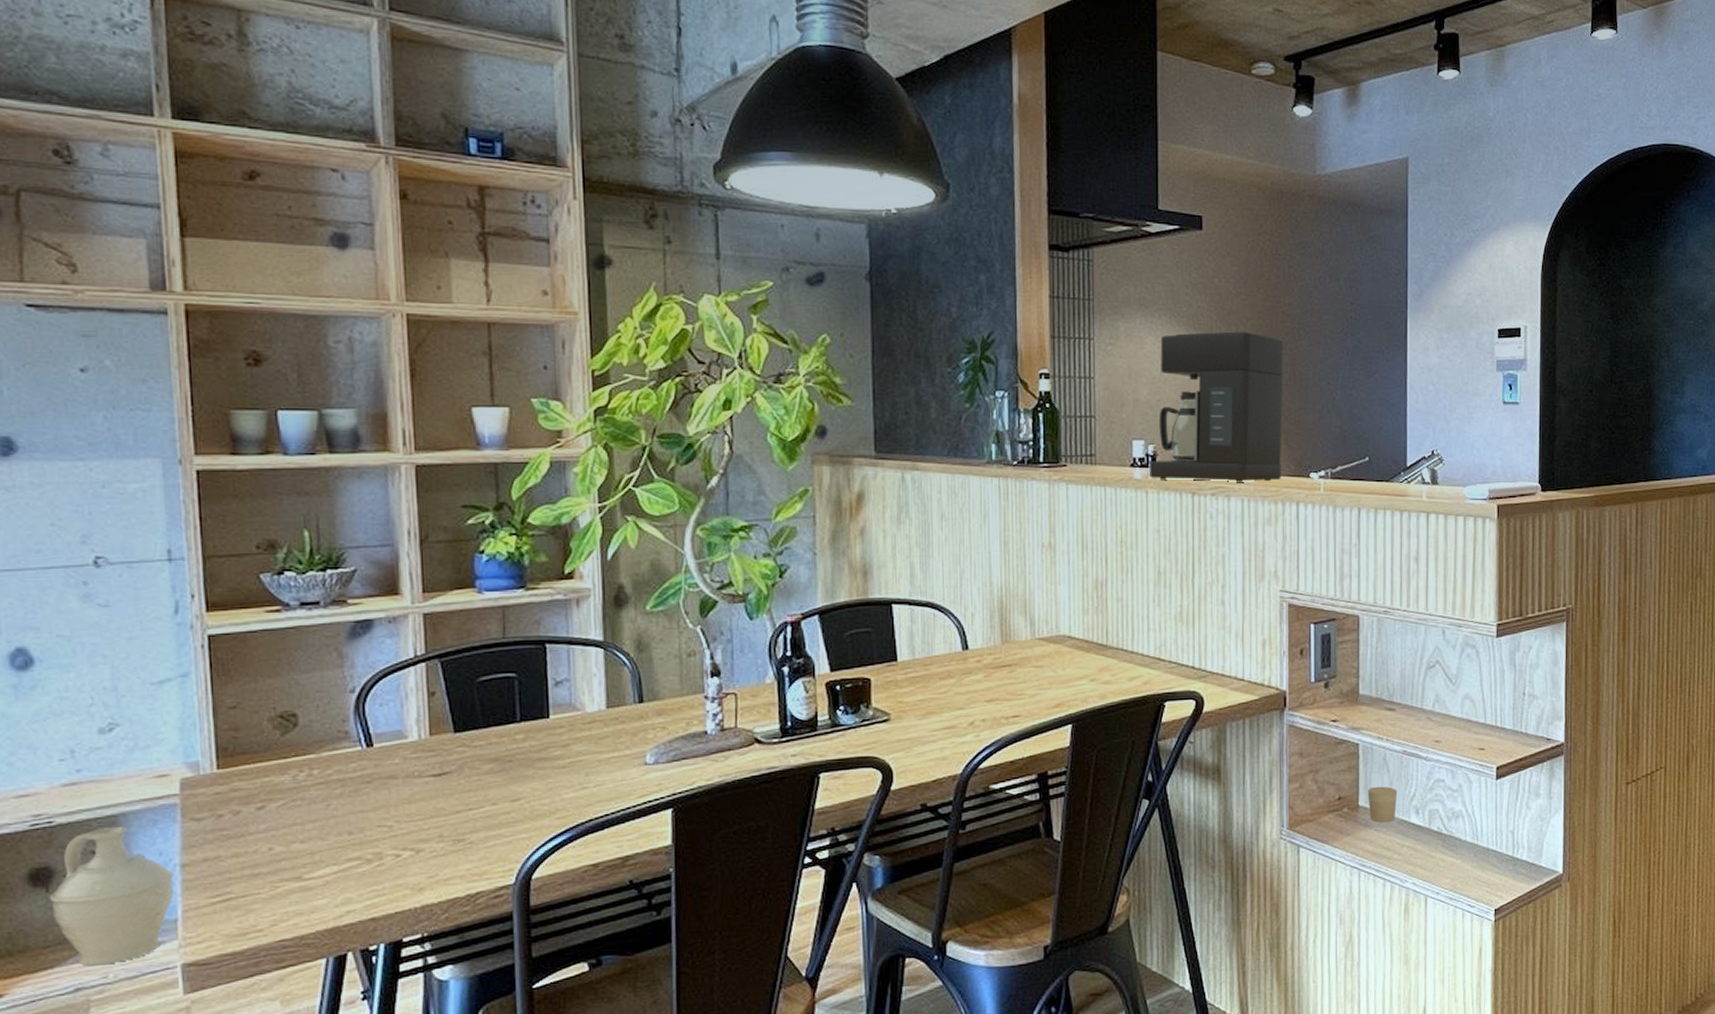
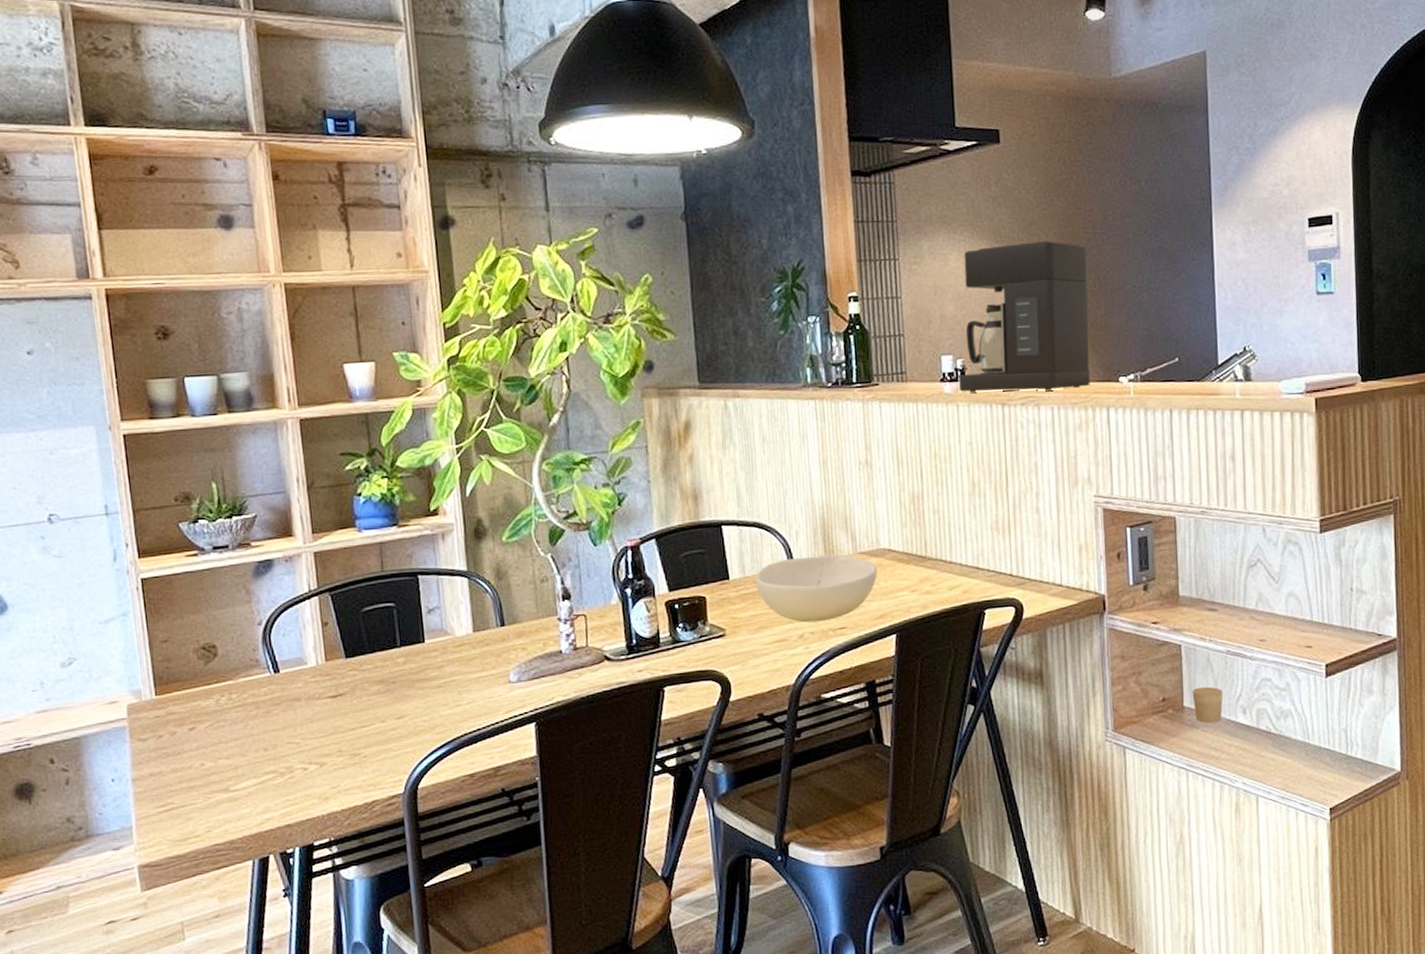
ceramic jug: present [49,826,174,966] -> none [32,746,128,868]
bowl: none [924,639,1055,710] -> present [754,554,877,623]

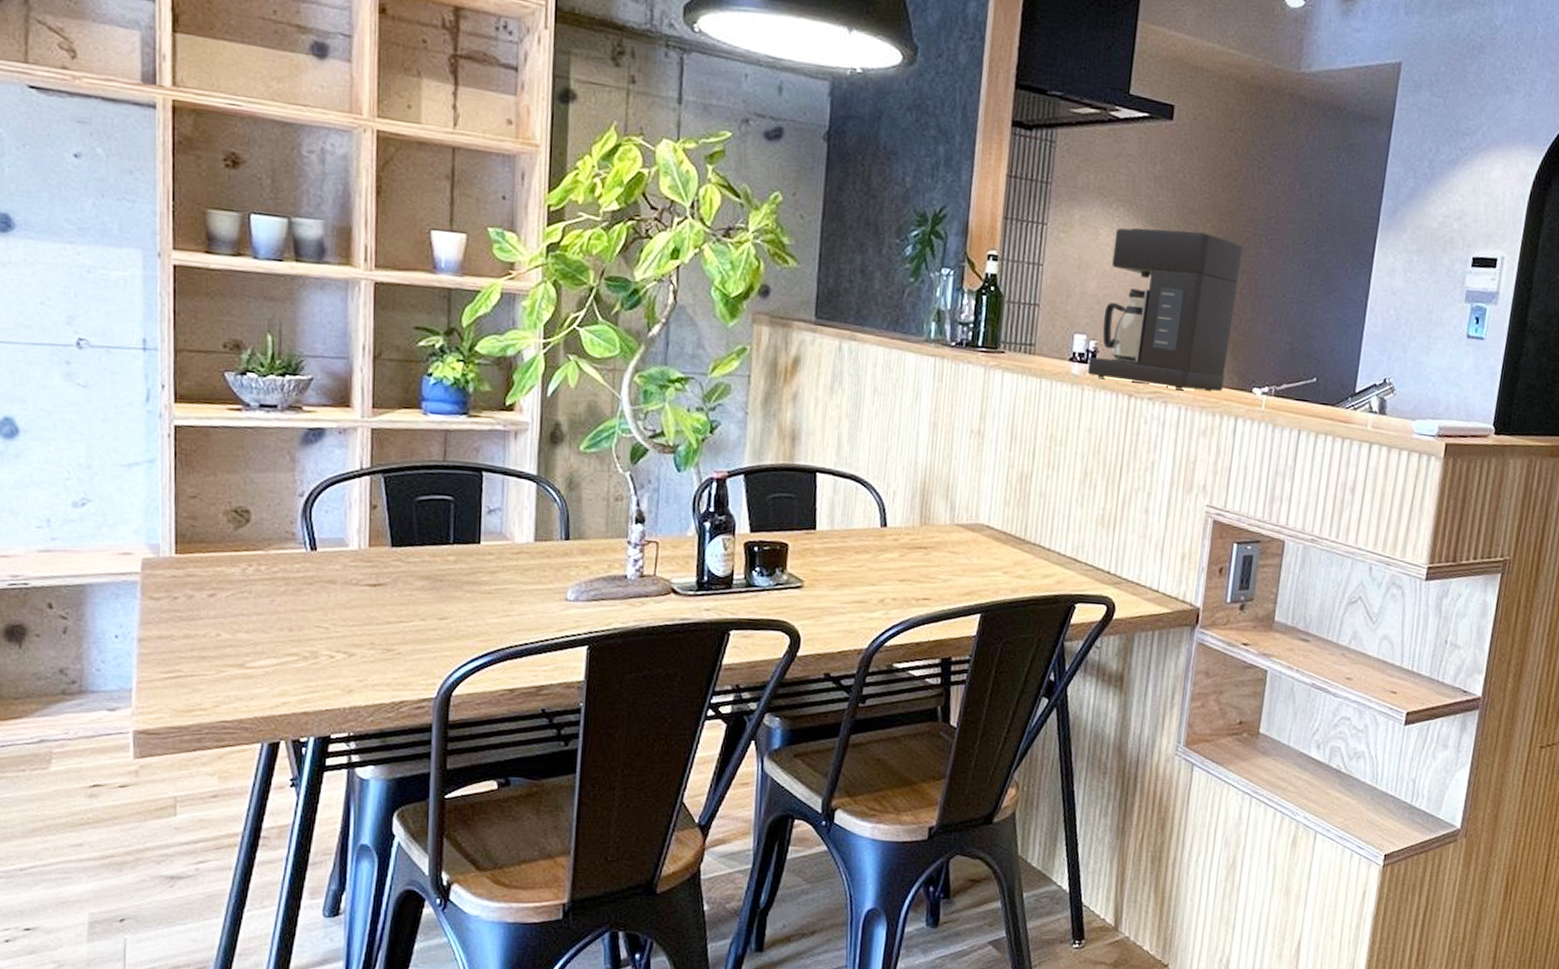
bowl: present [754,554,877,623] -> none [842,518,972,589]
candle: present [1192,686,1223,724] -> none [1269,715,1301,754]

